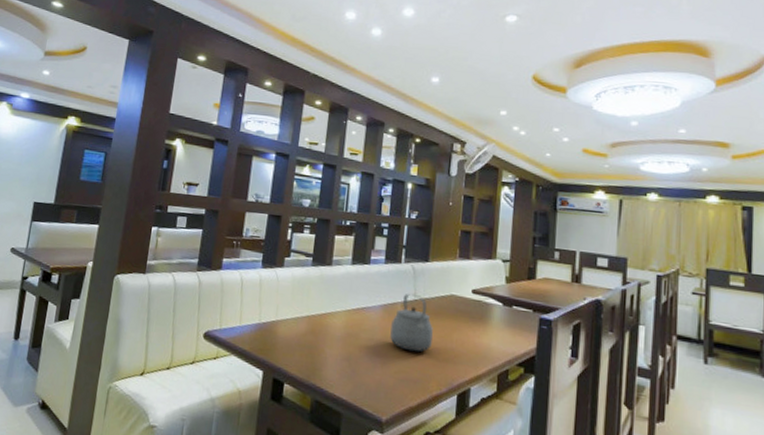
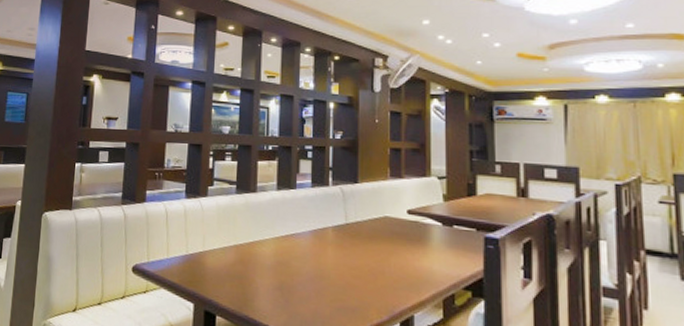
tea kettle: present [390,293,433,352] -> none [323,217,368,279]

